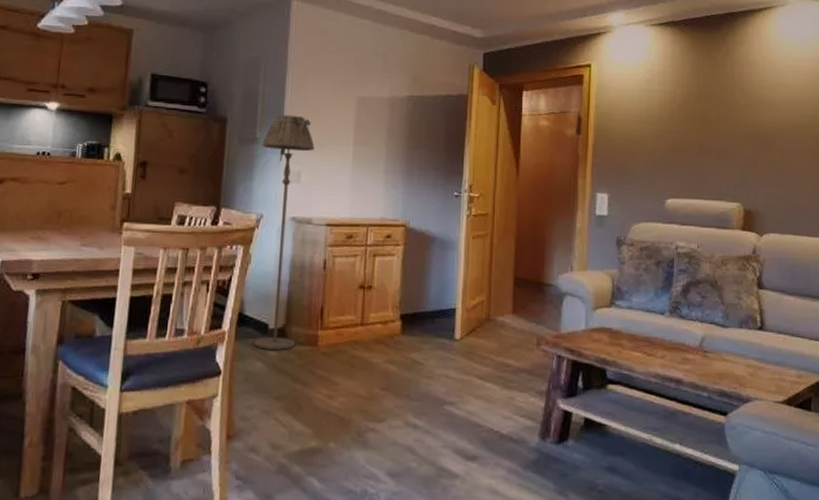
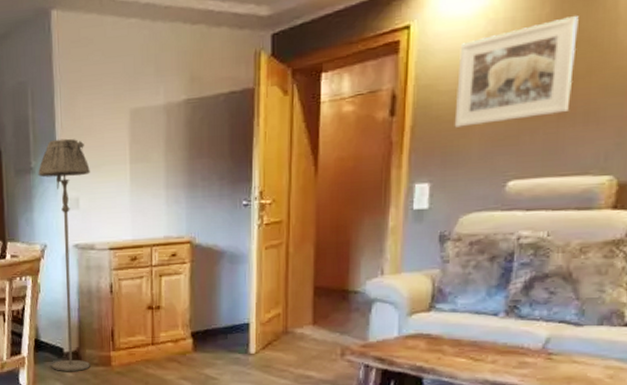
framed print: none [625,77,709,151] -> present [454,16,579,128]

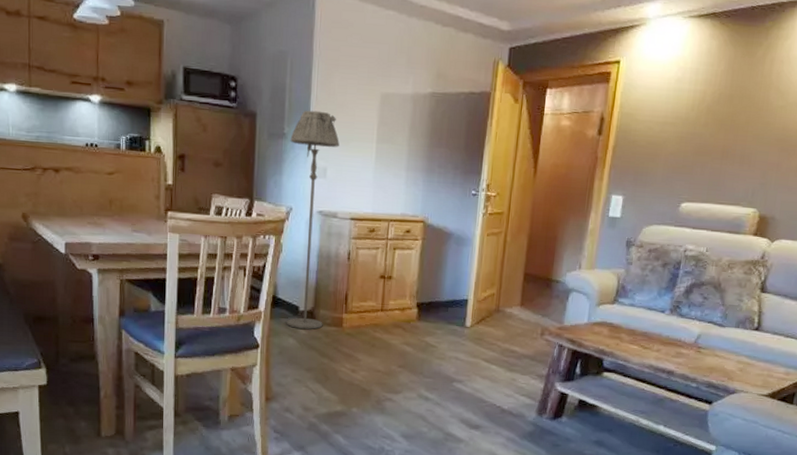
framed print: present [454,16,579,128] -> none [646,76,744,153]

